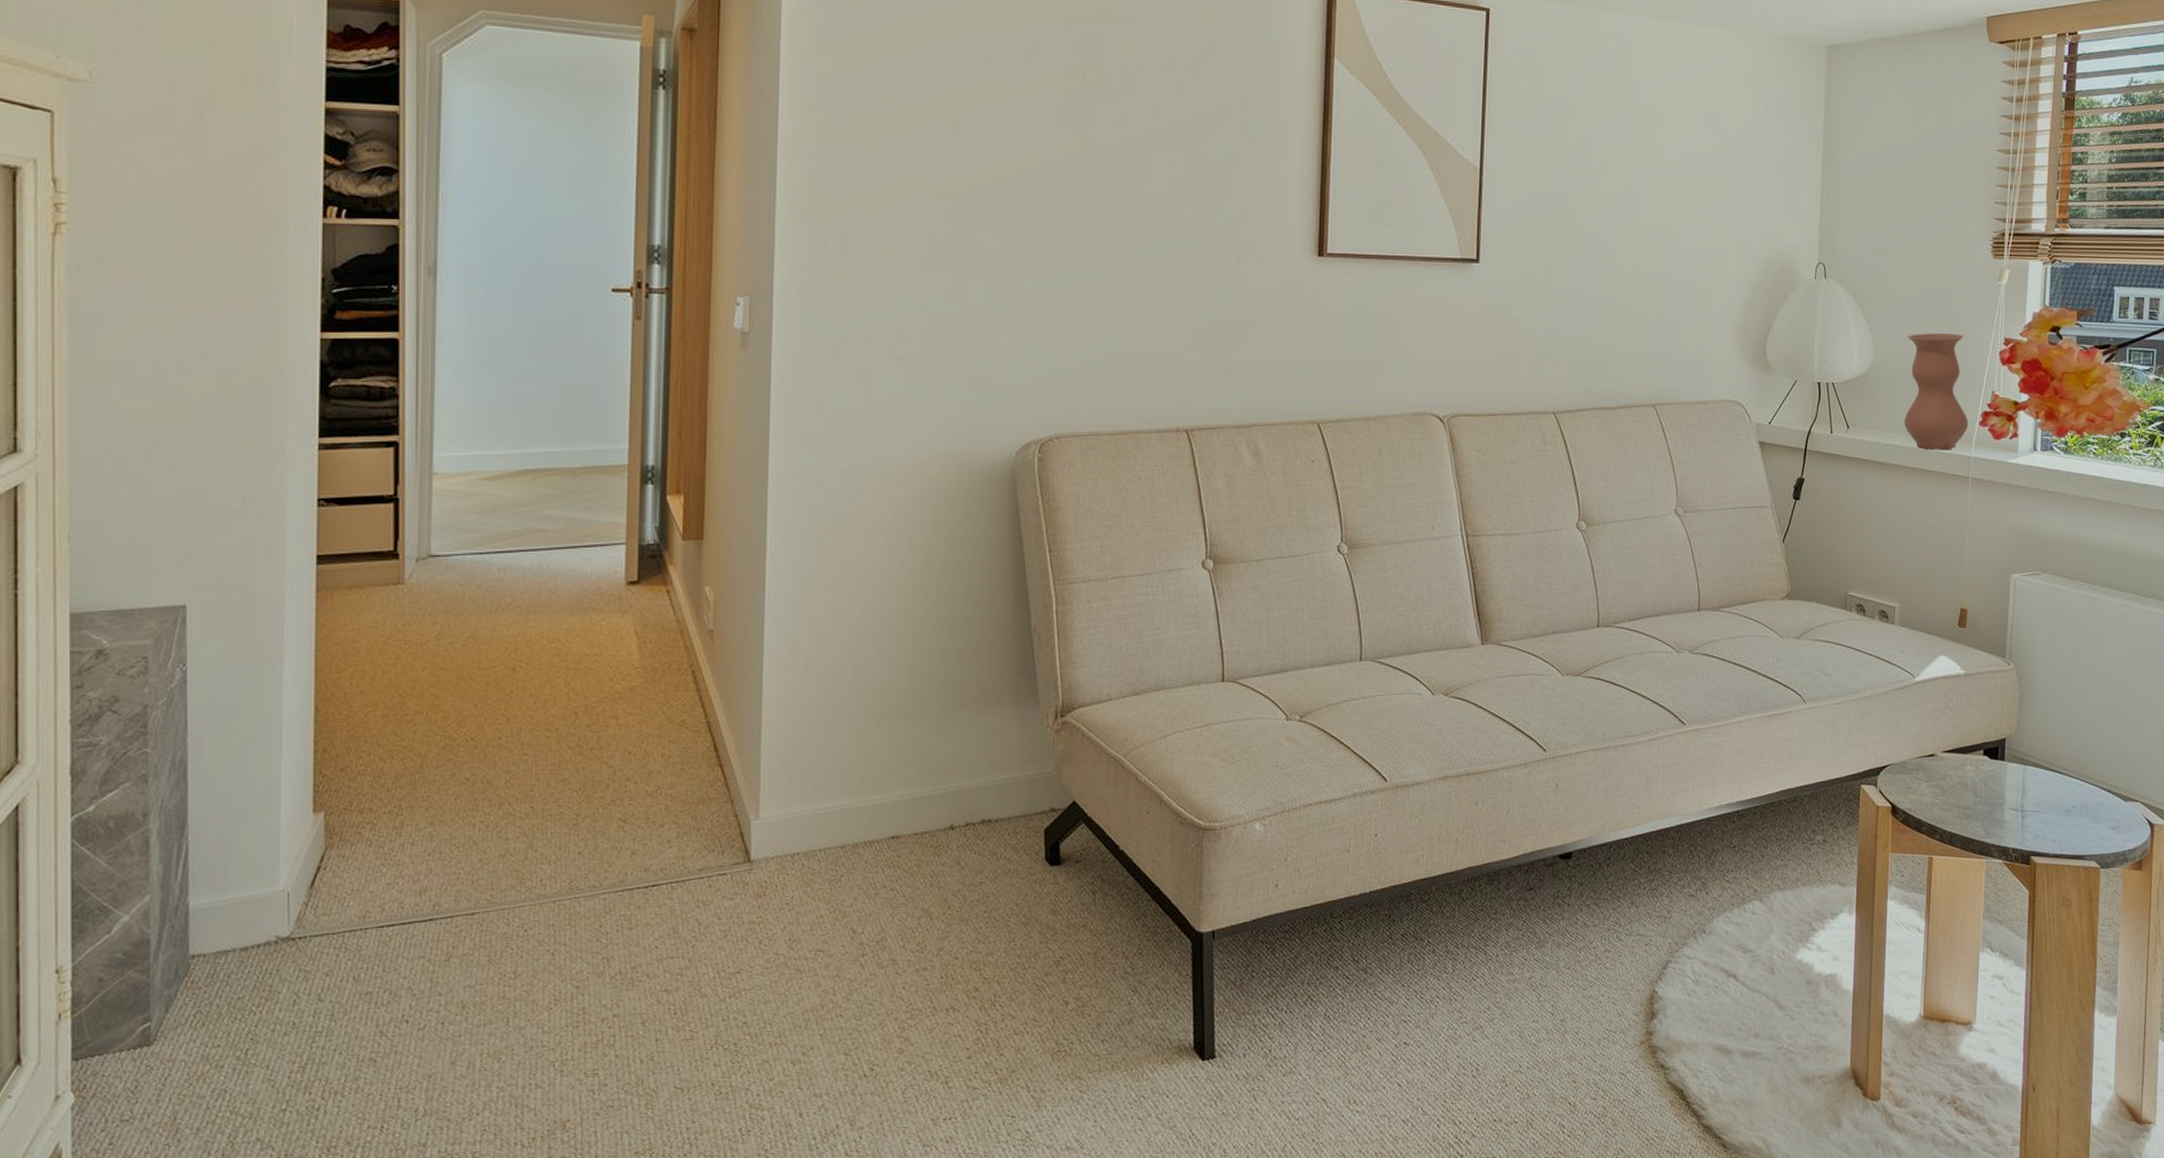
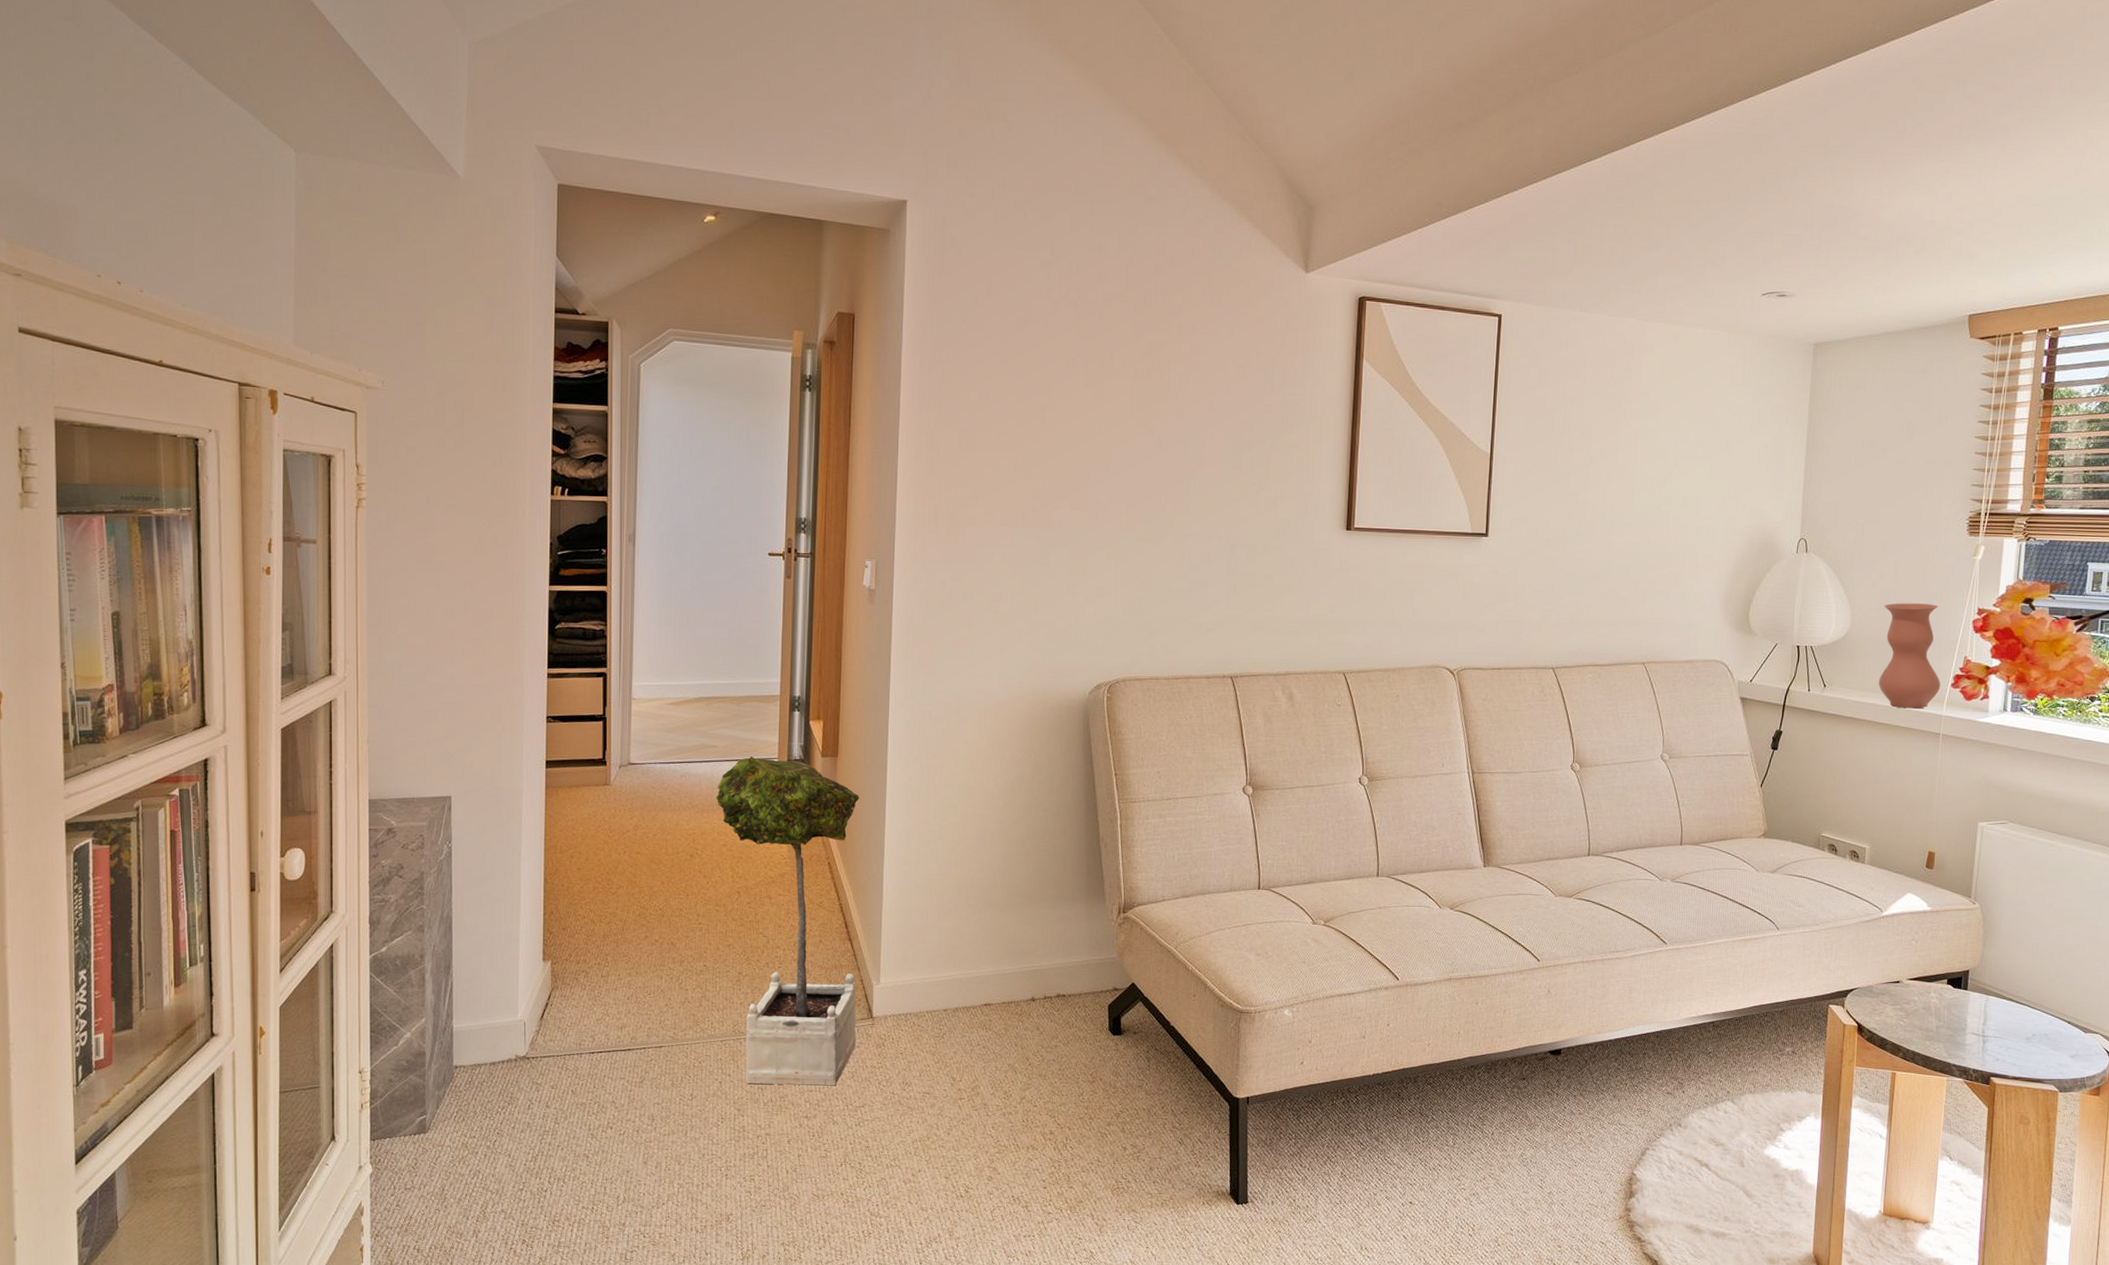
potted tree: none [545,542,731,953] -> present [716,756,859,1086]

